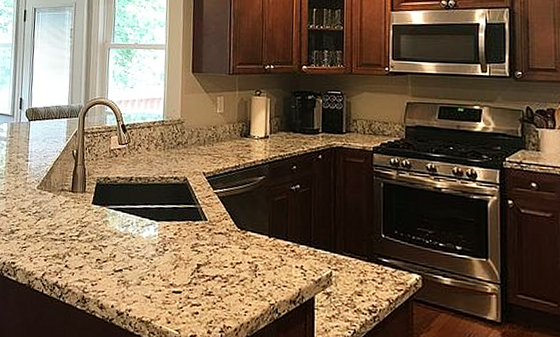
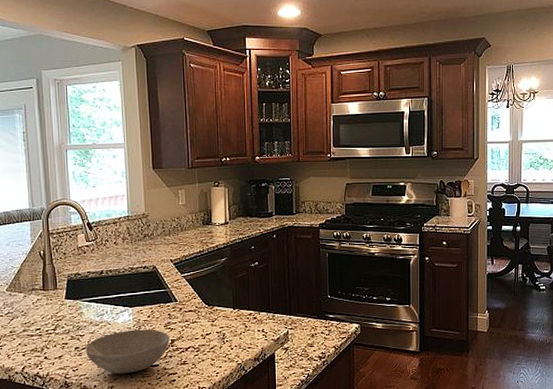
bowl: none [106,247,196,297] -> present [85,329,170,374]

